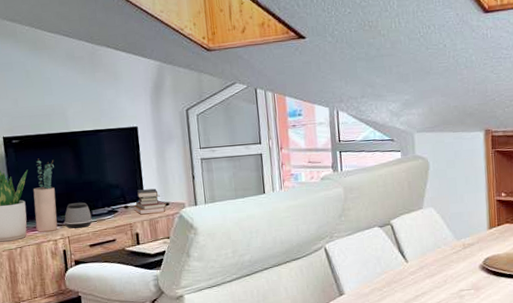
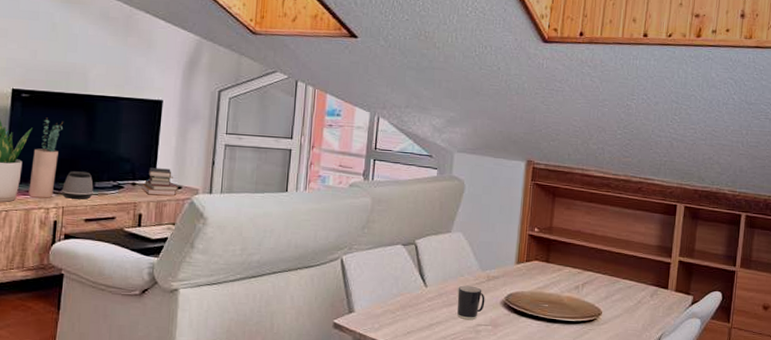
mug: none [437,255,464,287] -> present [457,285,485,319]

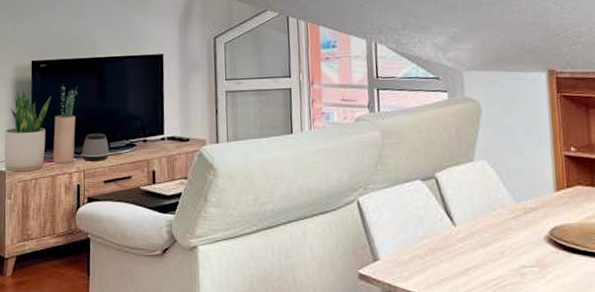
books: present [142,167,179,196] -> none [152,122,187,151]
mug: present [457,285,485,319] -> none [491,221,526,260]

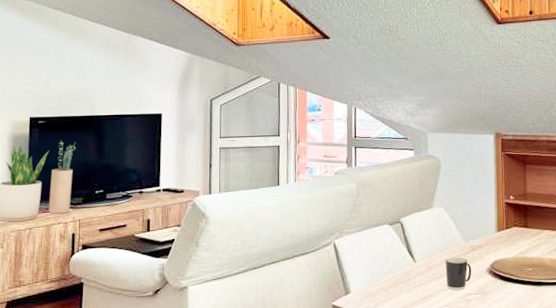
speaker: present [81,133,109,161] -> none [77,185,106,212]
mug: none [491,221,526,260] -> present [445,257,472,290]

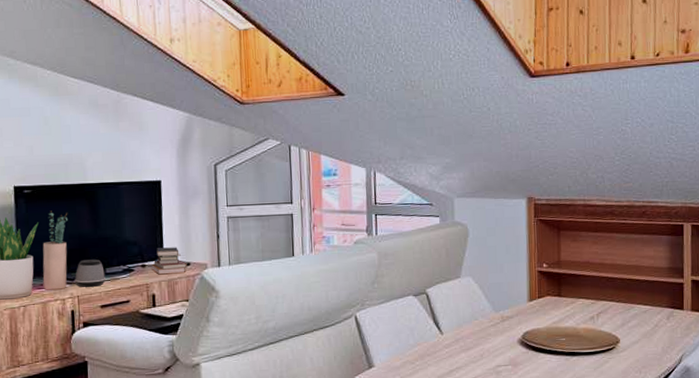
speaker: none [77,185,106,212] -> present [74,259,106,287]
books: none [148,175,181,201] -> present [151,247,187,275]
mug: present [445,257,472,290] -> none [474,328,502,362]

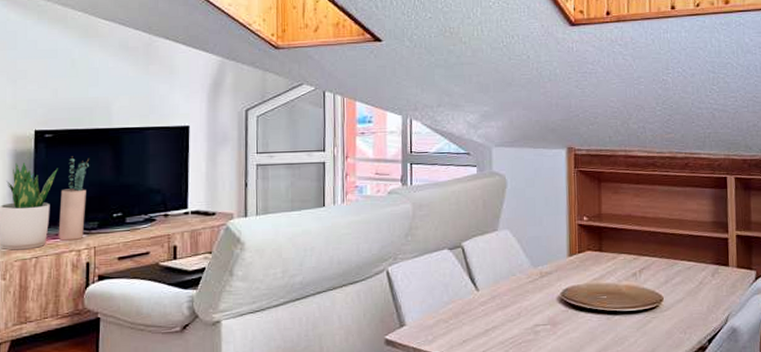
speaker: present [74,259,106,287] -> none [92,208,125,238]
books: present [151,247,187,275] -> none [174,195,212,225]

